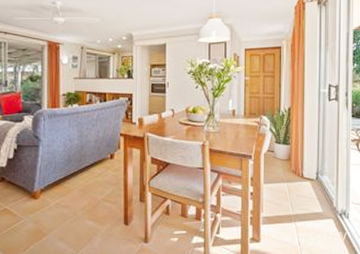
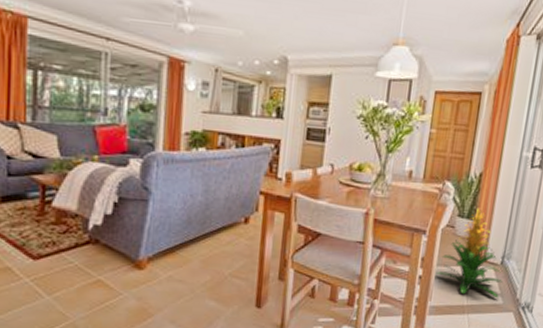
indoor plant: none [263,135,320,208] -> present [435,208,503,299]

